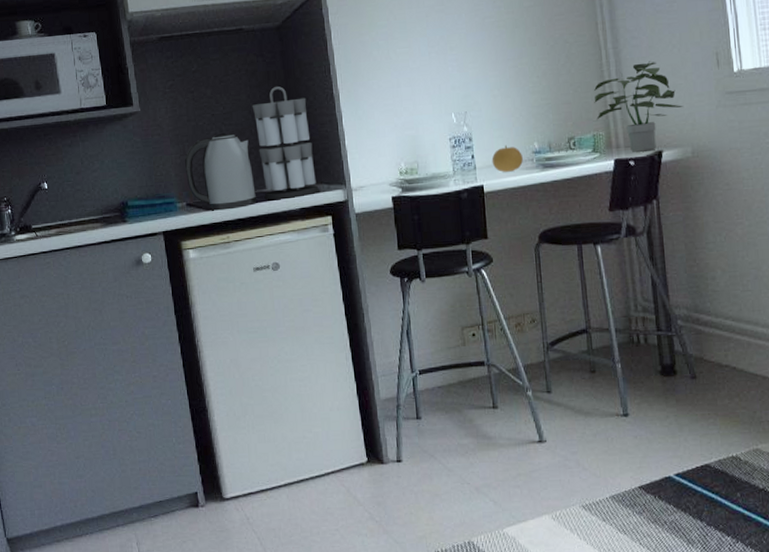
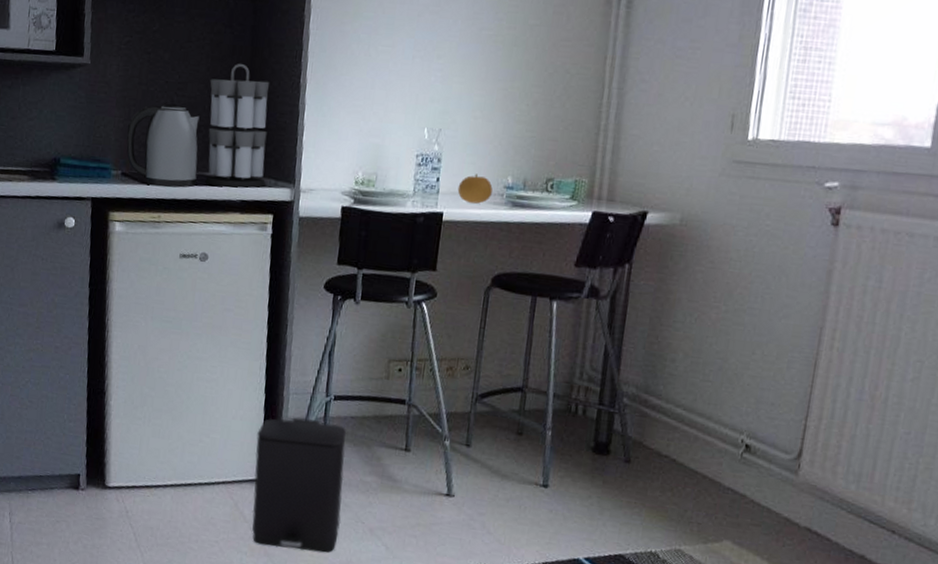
pedal bin: none [355,396,448,524] -> present [252,418,347,552]
potted plant: present [594,61,683,152] -> none [582,110,682,210]

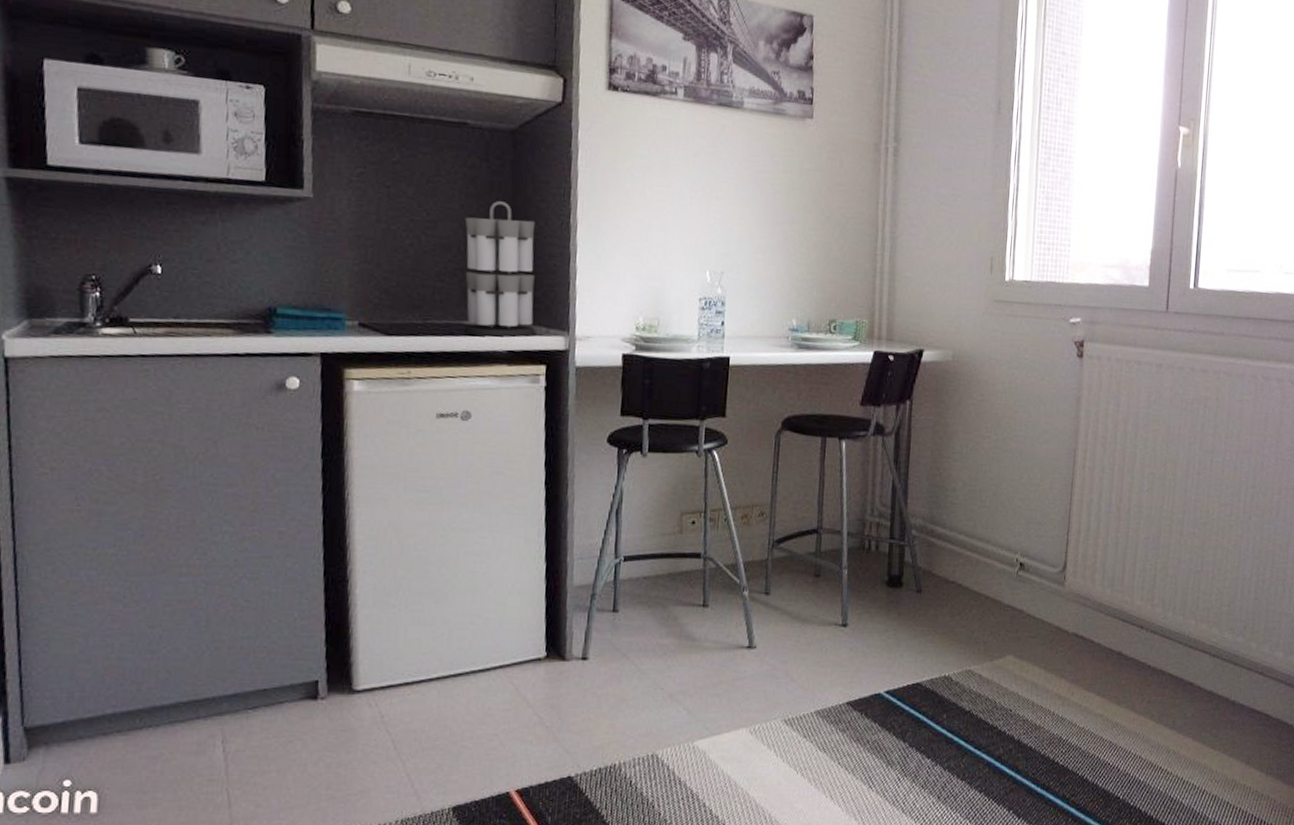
kettle: present [126,103,200,188] -> none [364,244,454,340]
pedal bin: present [252,418,347,552] -> none [536,584,640,730]
fruit: present [457,173,493,204] -> none [743,316,778,348]

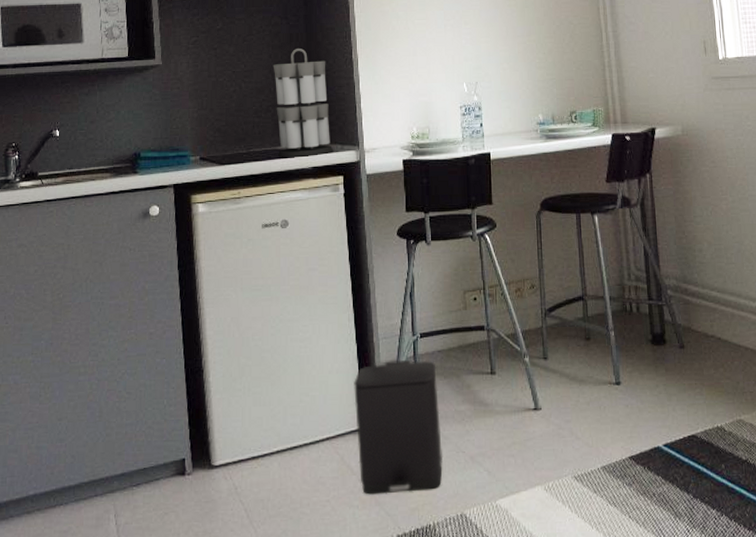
pedal bin: none [536,584,640,730] -> present [354,359,444,495]

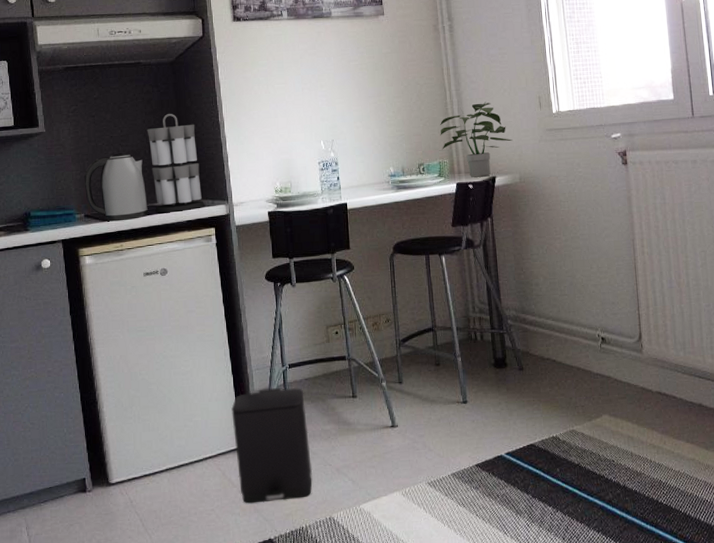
kettle: none [202,90,270,166] -> present [85,153,148,222]
potted plant: none [594,45,674,128] -> present [440,102,512,177]

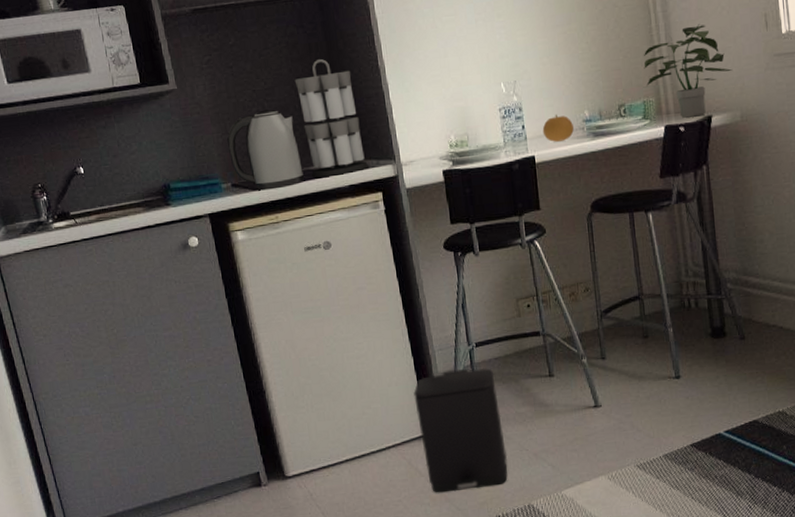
fruit: none [354,169,381,193] -> present [542,114,574,143]

